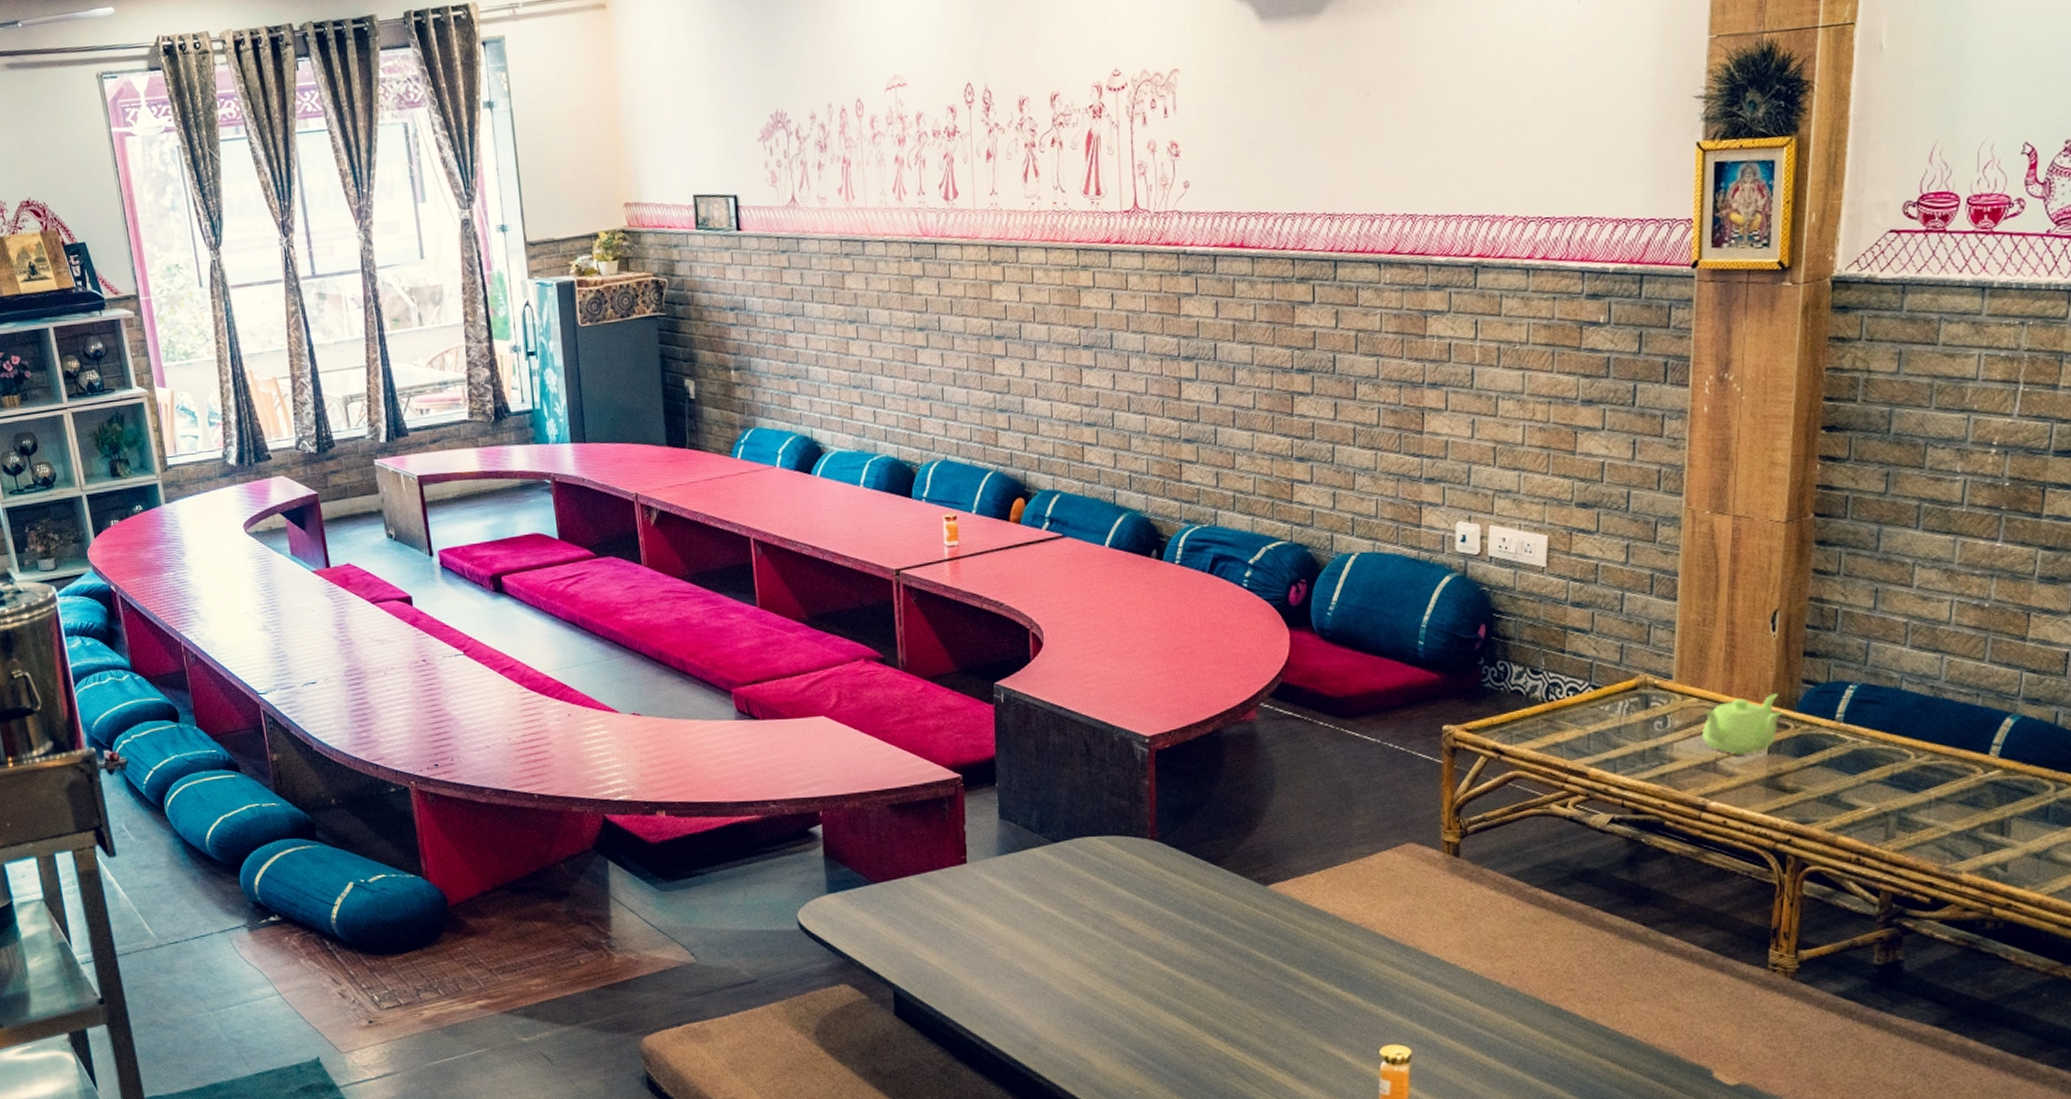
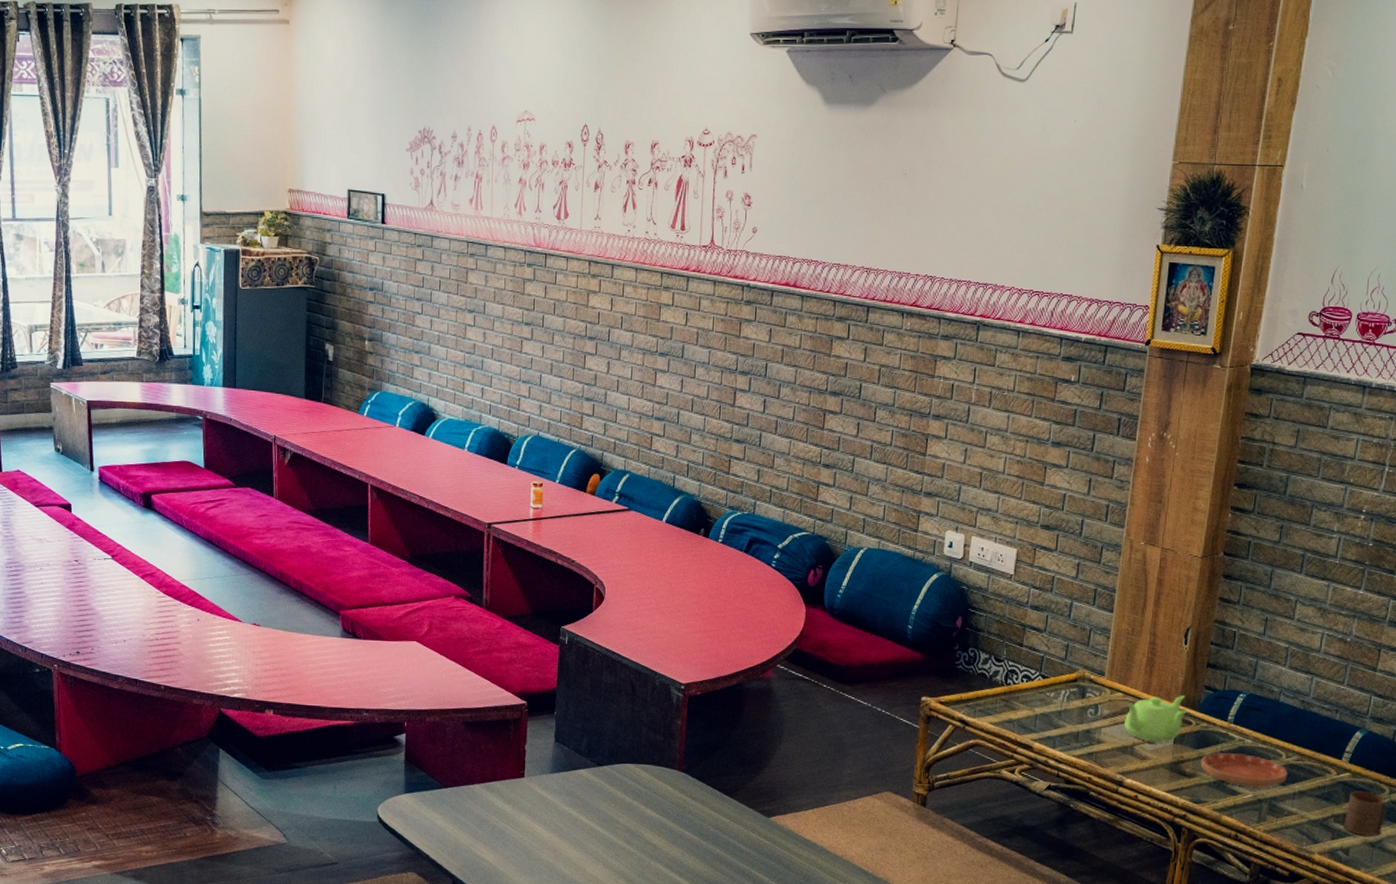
saucer: none [1805,758,1919,799] -> present [1201,753,1288,788]
cup: none [1997,791,2053,846] -> present [1343,791,1386,836]

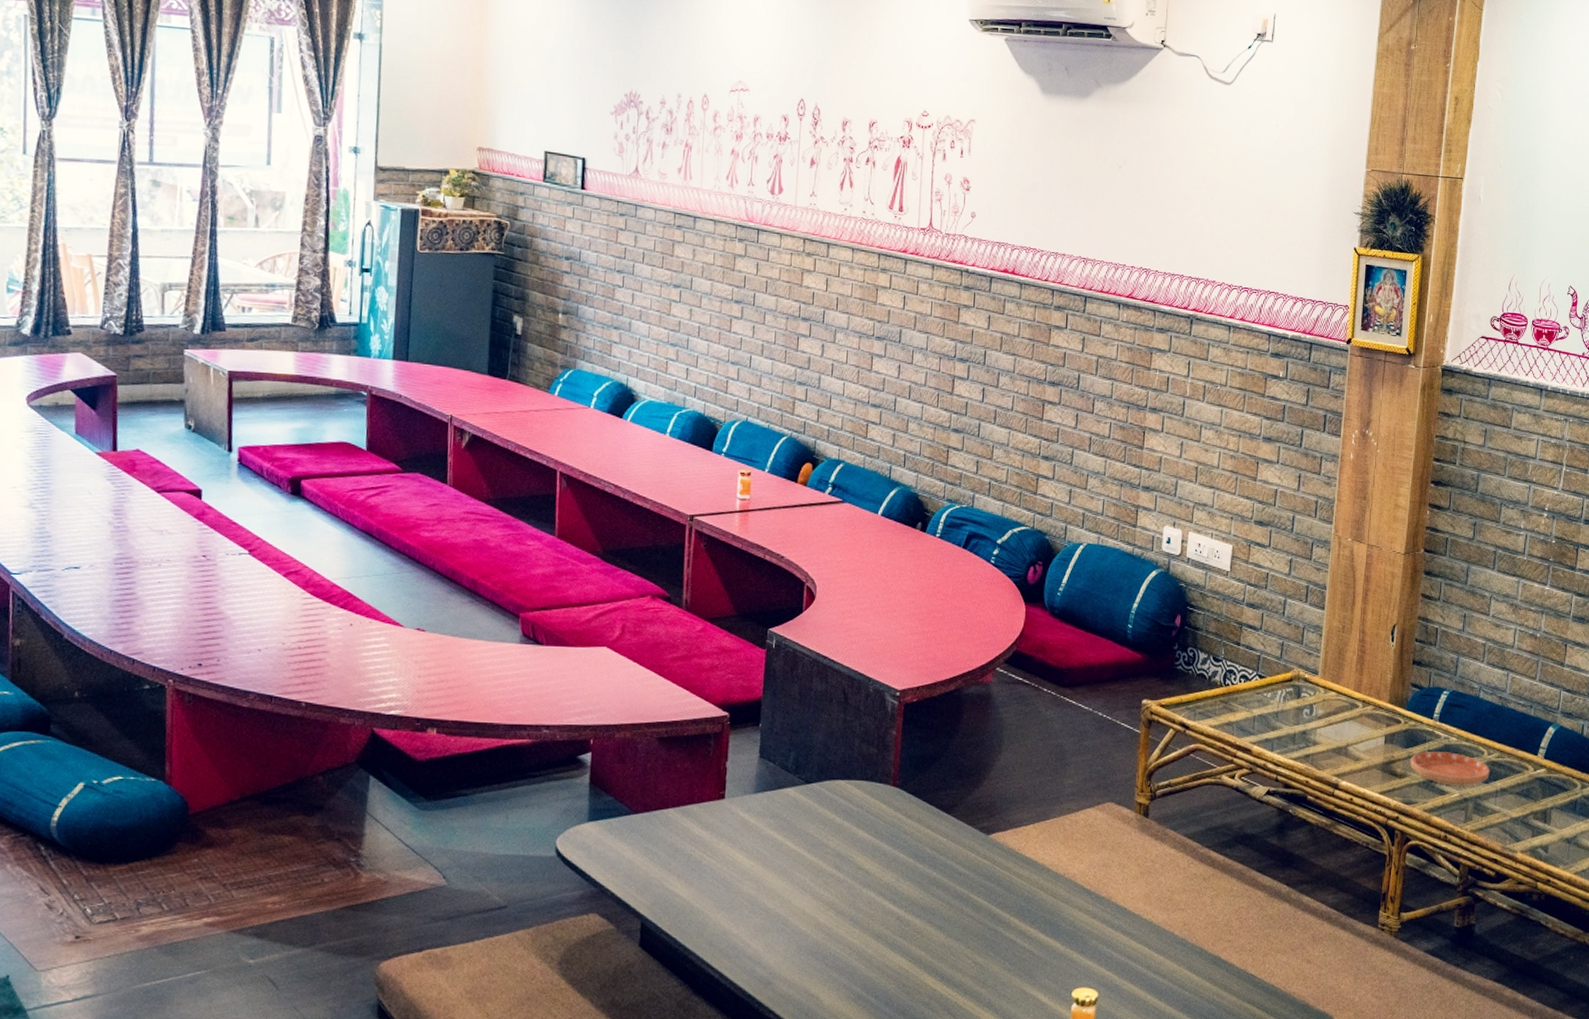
teapot: present [1124,695,1188,744] -> none [1338,693,1397,744]
cup: present [1343,791,1386,836] -> none [1542,787,1579,832]

